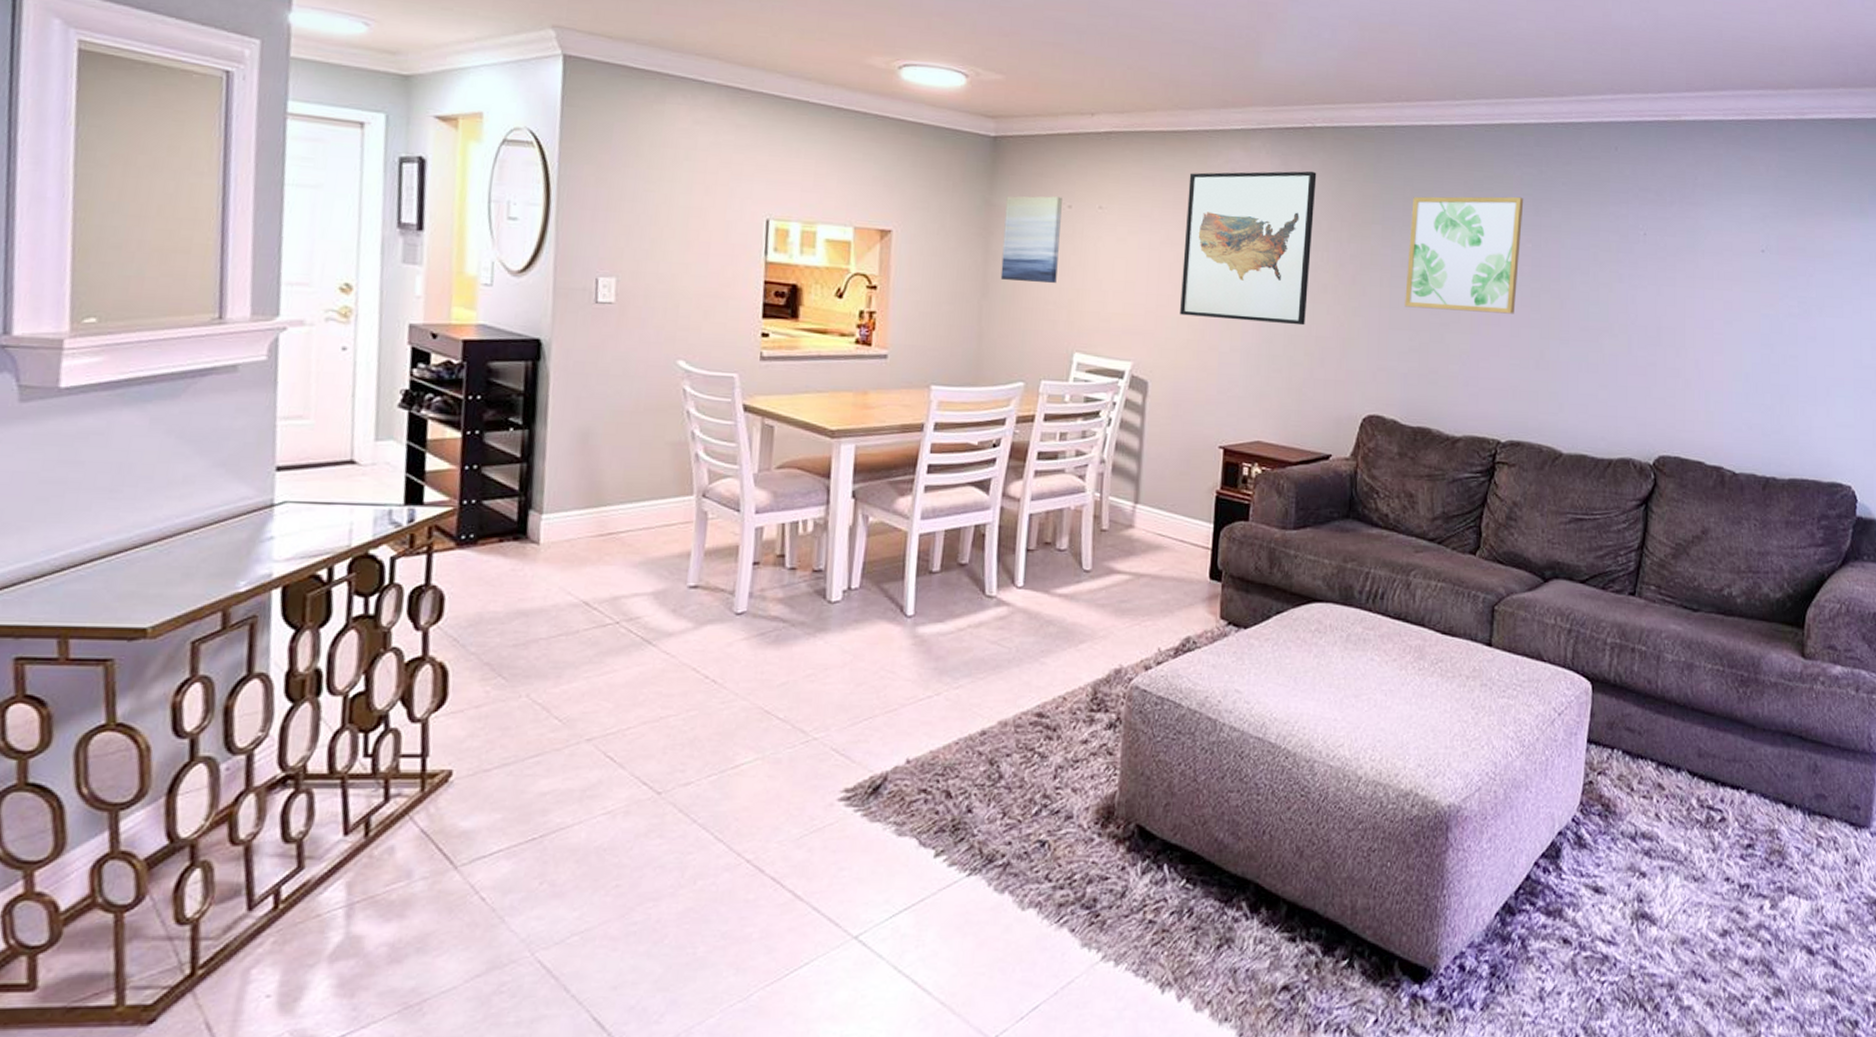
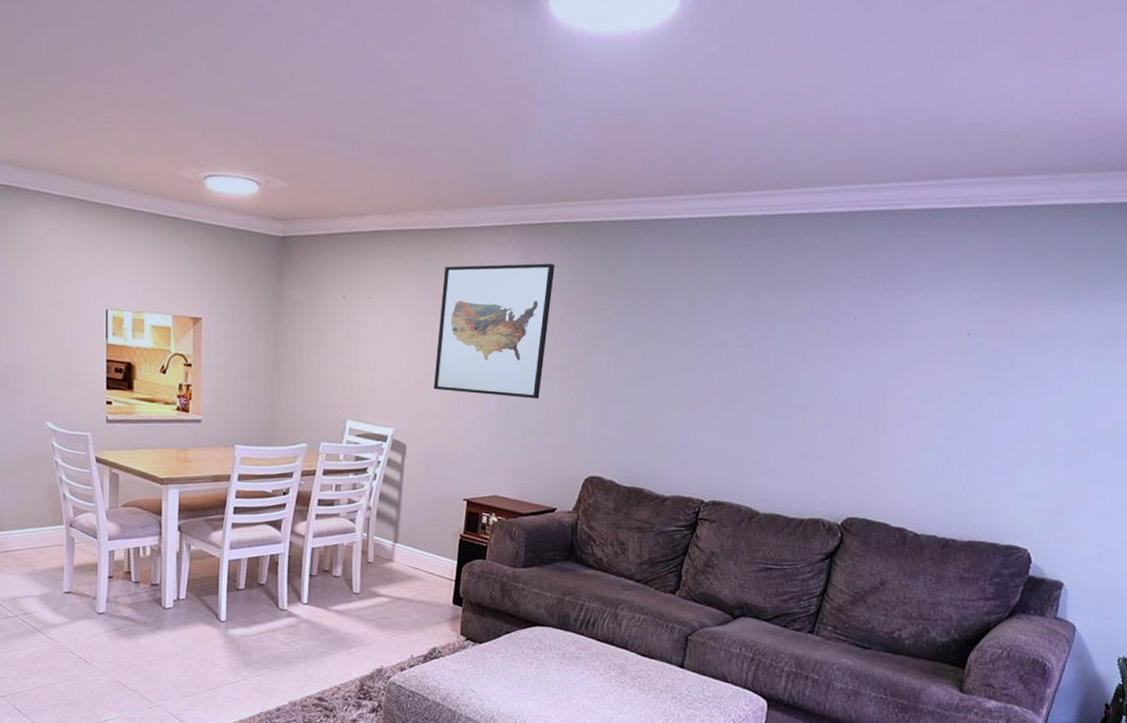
wall art: present [1000,196,1062,283] -> none [288,288,338,362]
wall art: present [1405,196,1524,314] -> none [627,284,743,391]

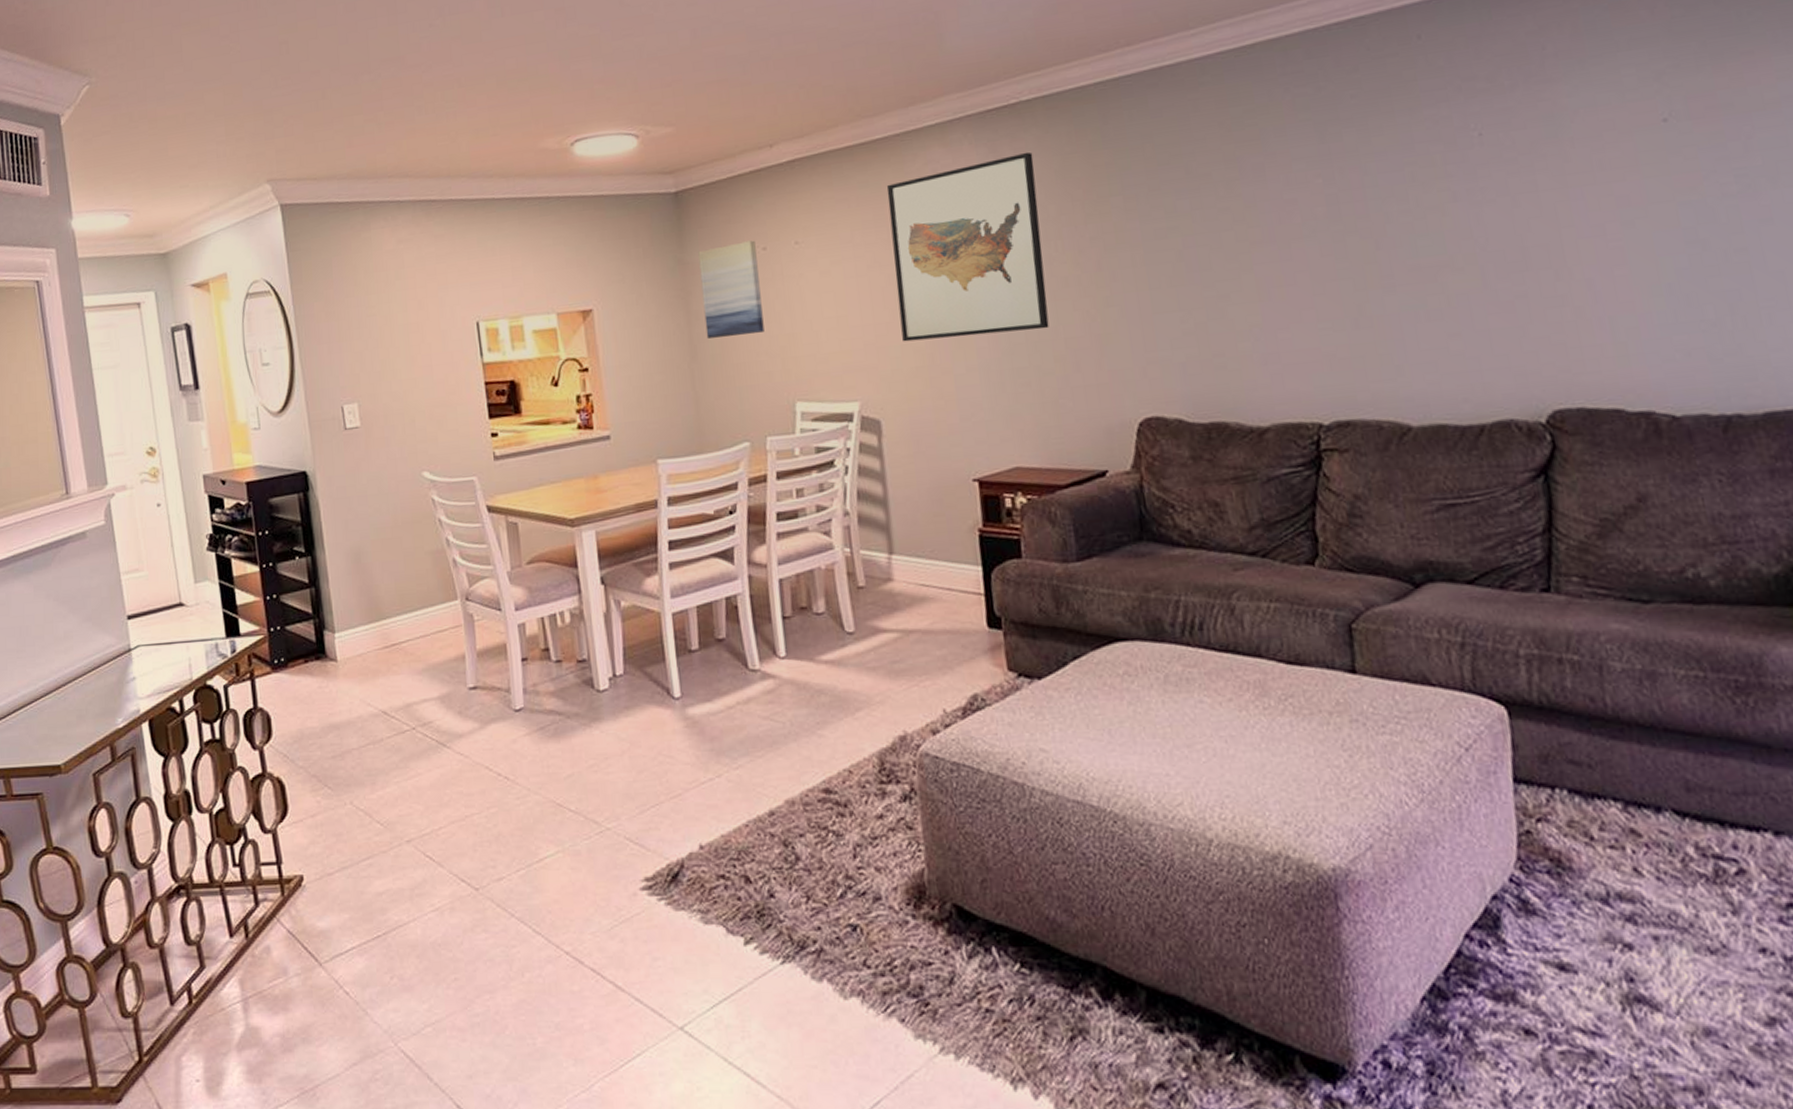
wall art: none [288,288,338,362] -> present [698,240,764,339]

